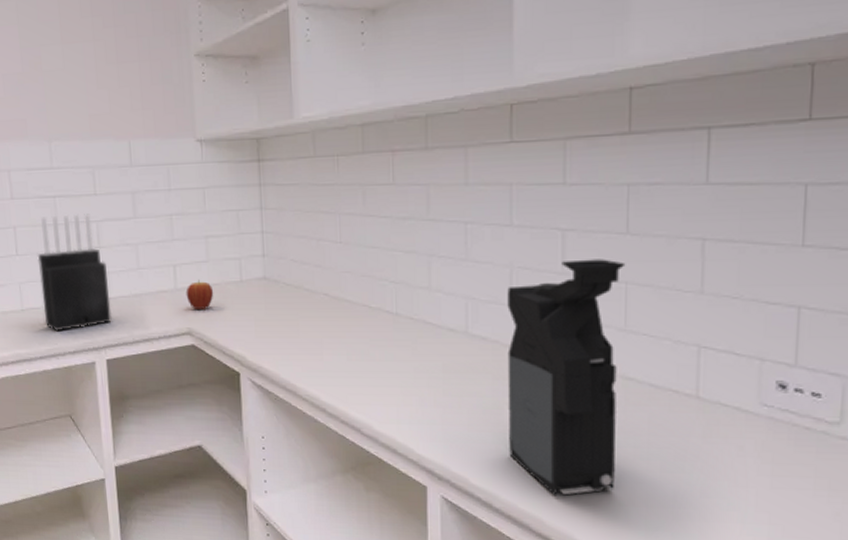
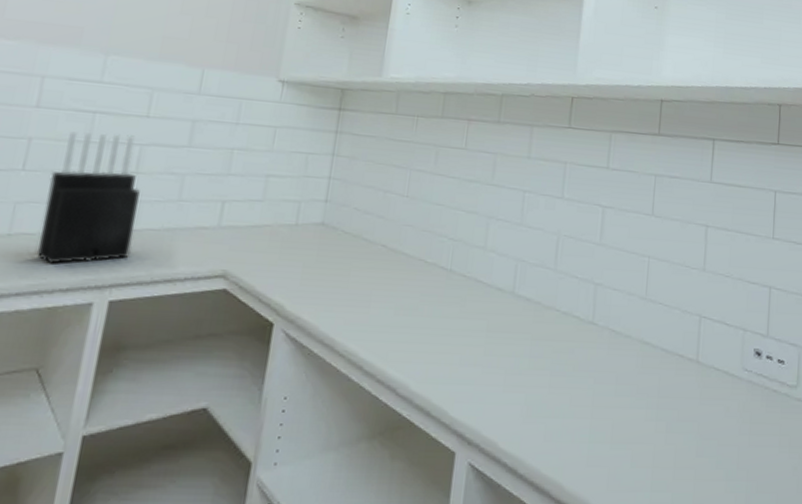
fruit: present [186,280,214,309] -> none [229,219,263,251]
coffee maker: present [507,259,626,497] -> none [538,233,650,460]

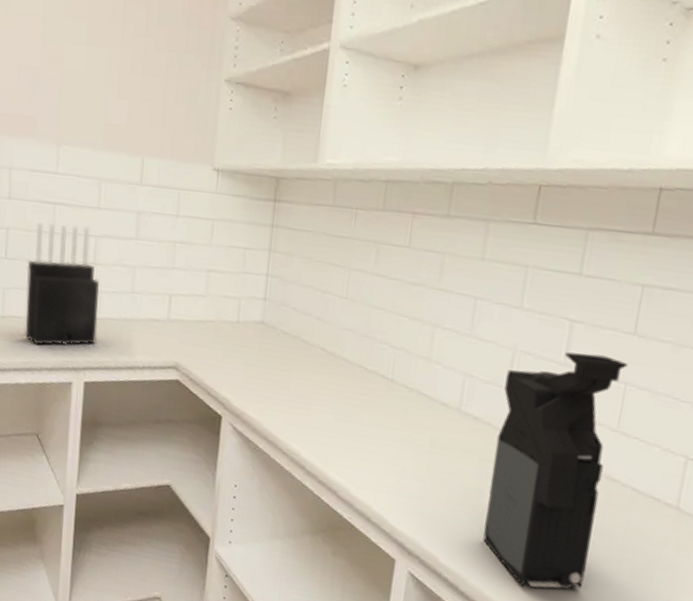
coffee maker: none [538,233,650,460] -> present [483,352,629,589]

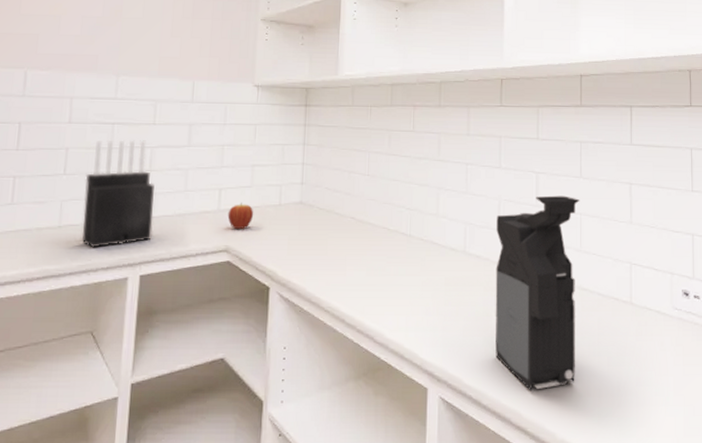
fruit: none [178,314,208,345] -> present [227,202,254,229]

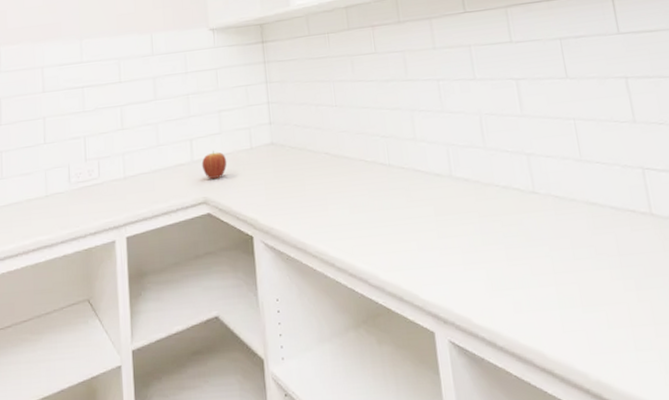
knife block: present [82,140,154,248] -> none [64,99,133,214]
coffee maker: present [495,195,580,392] -> none [479,100,601,327]

